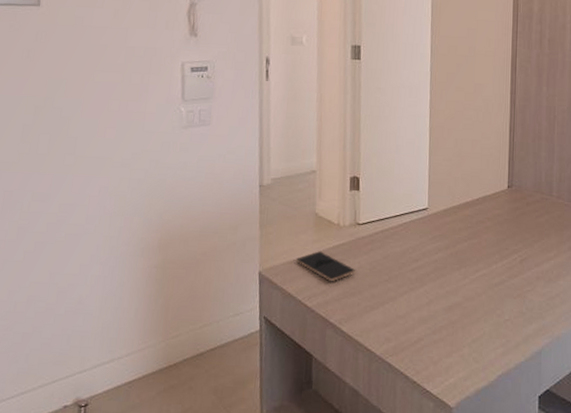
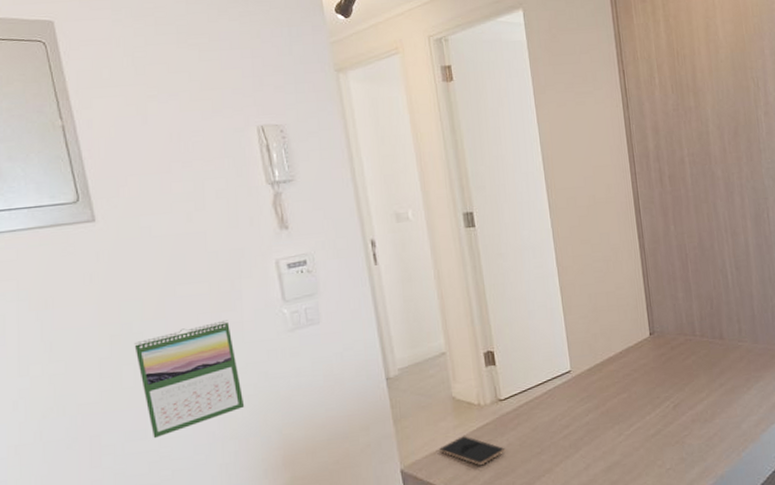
calendar: none [53,108,135,203] -> present [134,320,245,439]

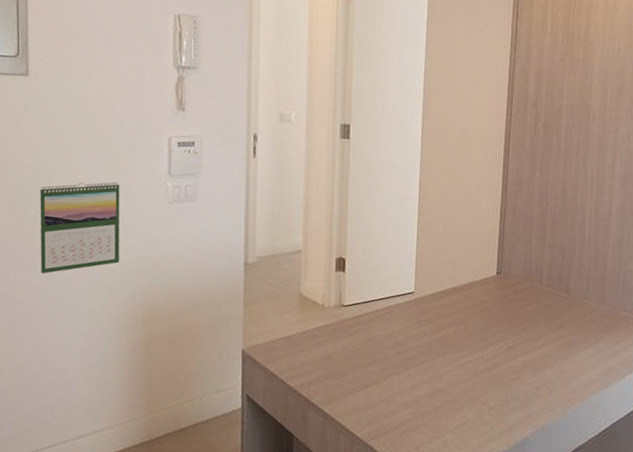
smartphone: present [439,436,506,466] -> none [280,331,340,363]

